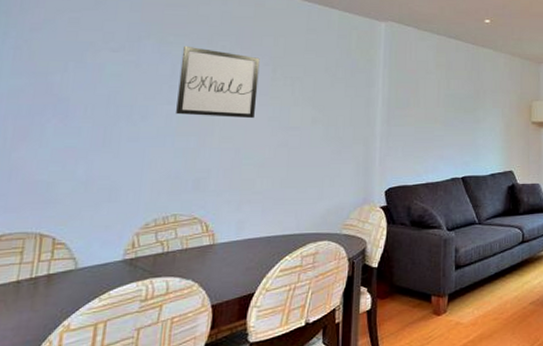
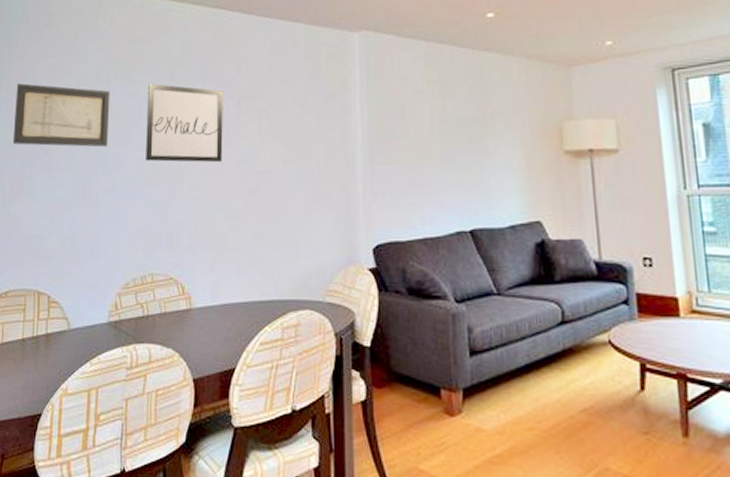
wall art: none [19,33,141,100] -> present [12,83,110,147]

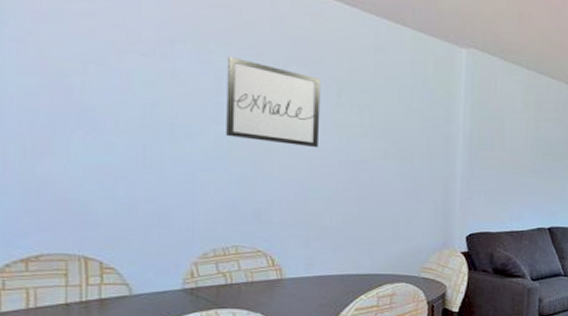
wall art: present [12,83,110,147] -> none [31,23,177,116]

